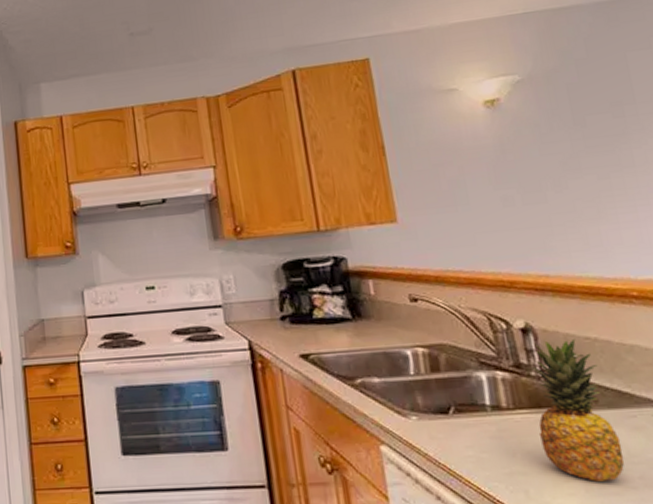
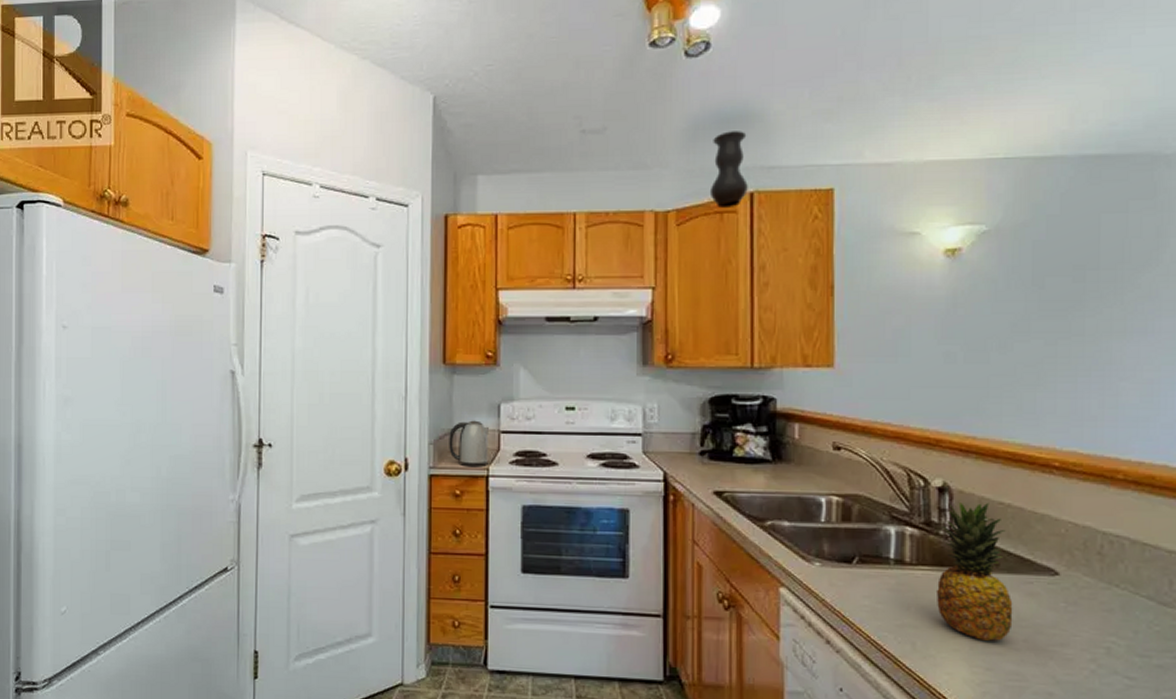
kettle: none [38,308,78,355] -> present [449,420,490,468]
vase: none [250,17,290,88] -> present [709,131,748,209]

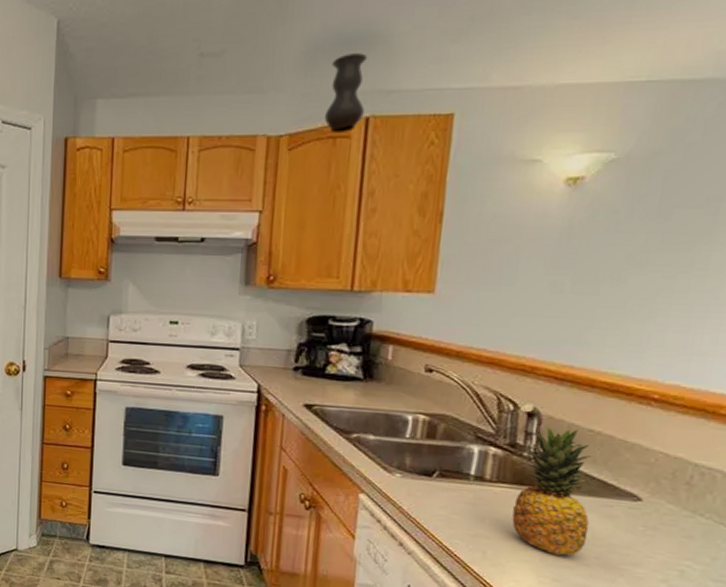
kettle: present [449,420,490,468] -> none [62,329,99,372]

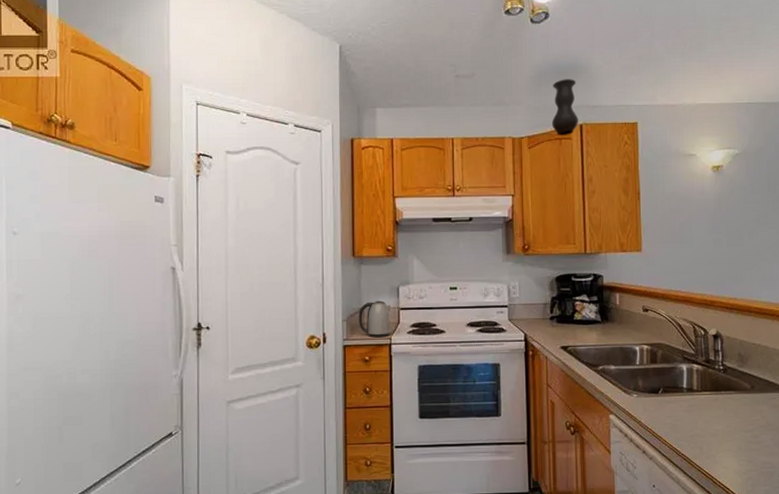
kettle: none [62,329,99,372] -> present [359,300,391,338]
fruit: present [512,426,592,556] -> none [714,343,764,442]

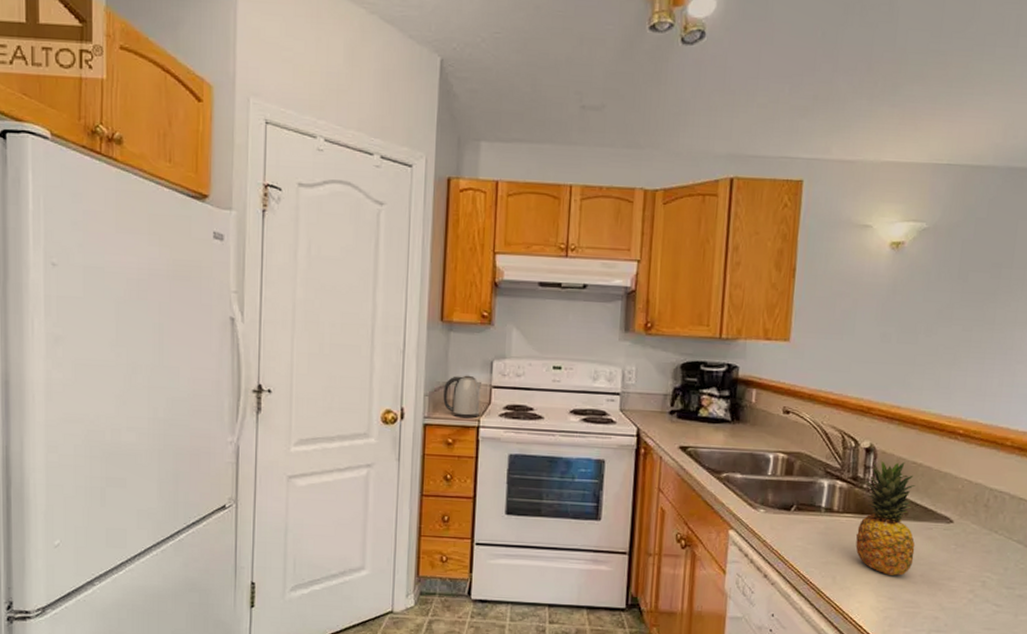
vase: present [551,79,578,136] -> none [694,119,732,192]
fruit: none [714,343,764,442] -> present [855,460,916,576]

